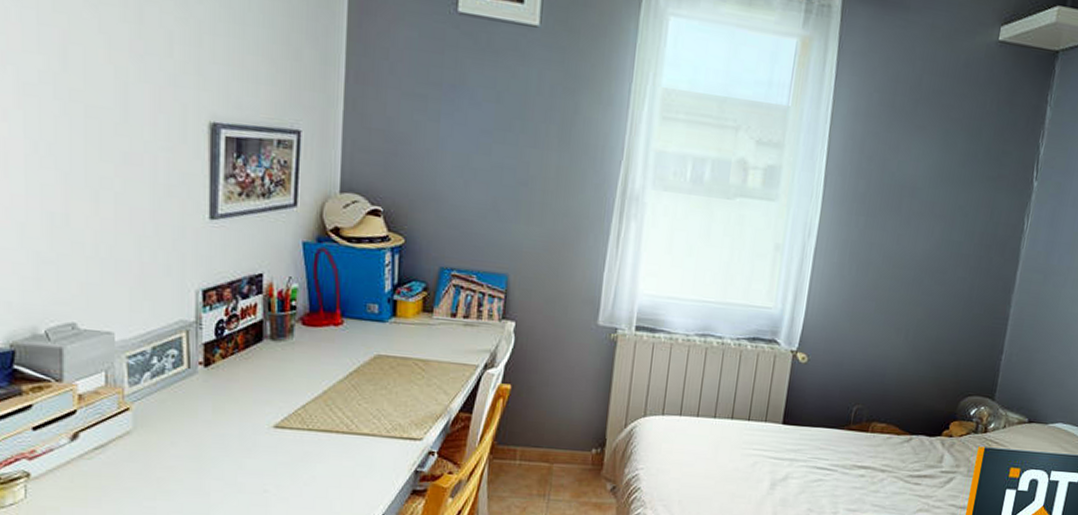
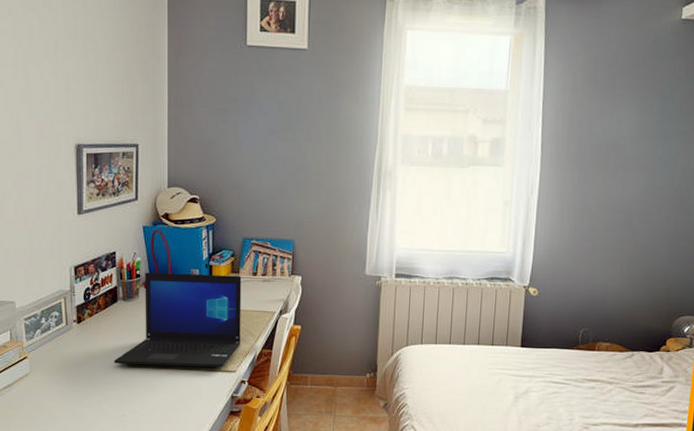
laptop: none [255,303,436,433] -> present [114,272,242,367]

